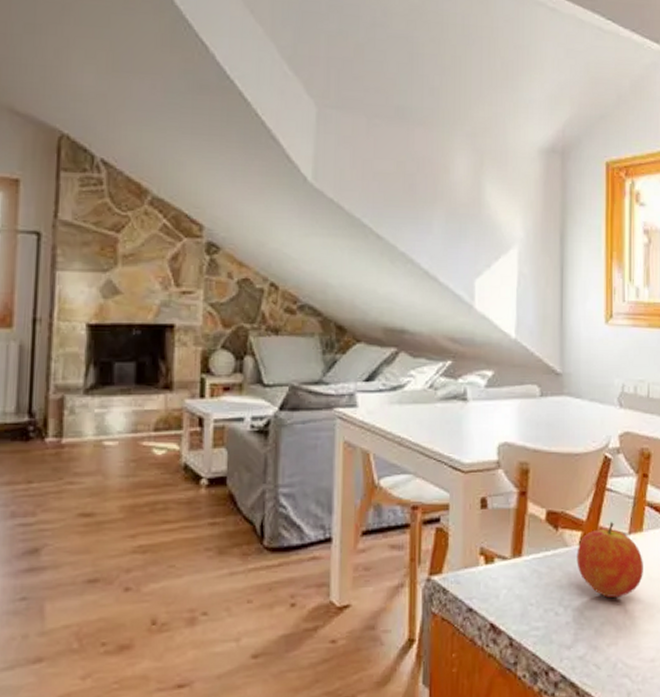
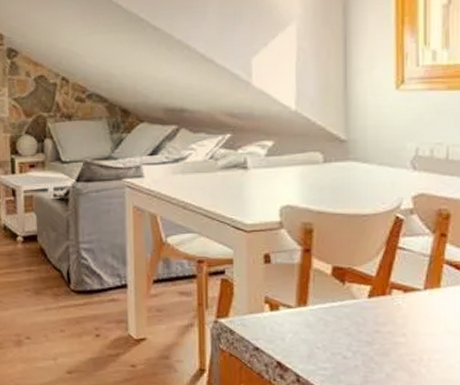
fruit: present [577,522,643,599] -> none [365,278,441,348]

